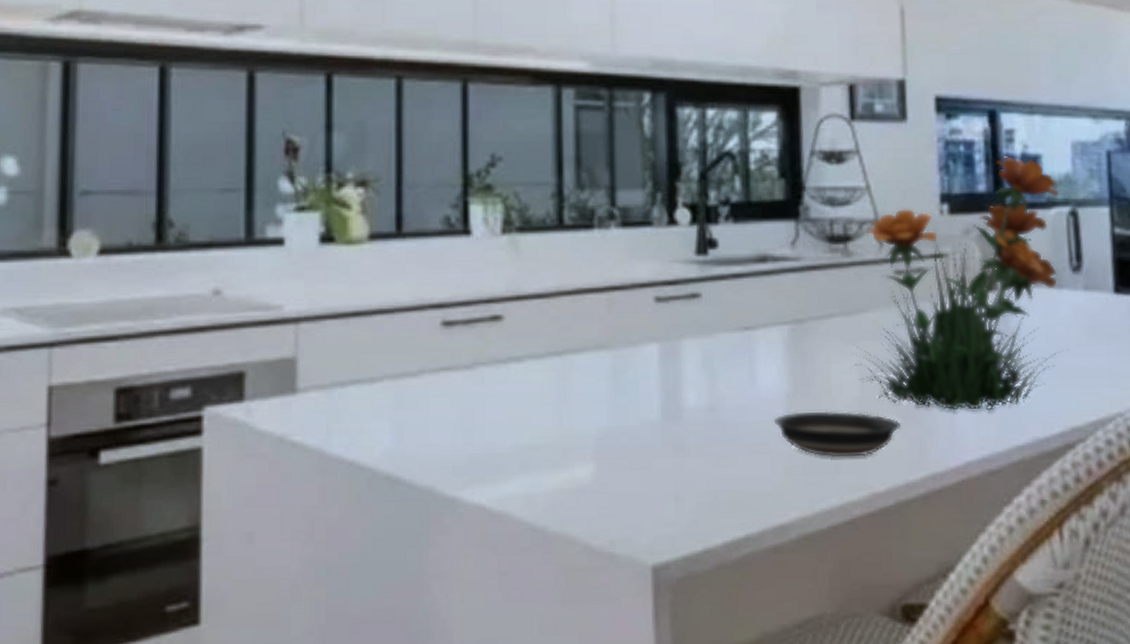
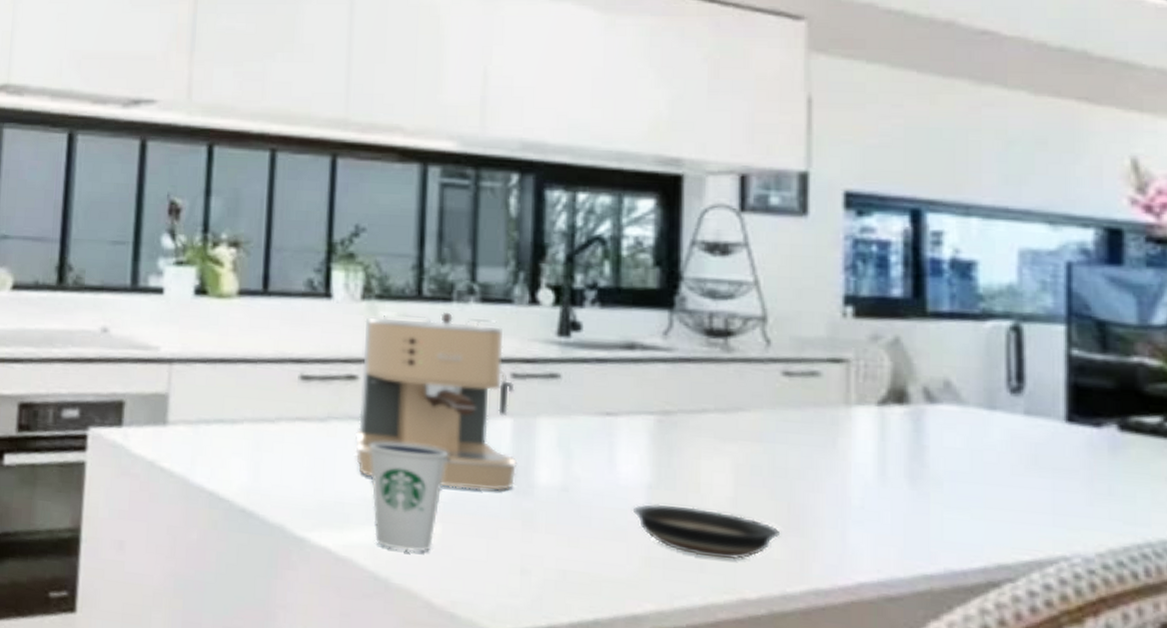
coffee maker: none [503,239,666,424] -> present [354,311,518,491]
dixie cup: none [518,381,599,496] -> present [369,441,449,552]
flower plant: present [852,156,1070,411] -> none [727,260,1001,532]

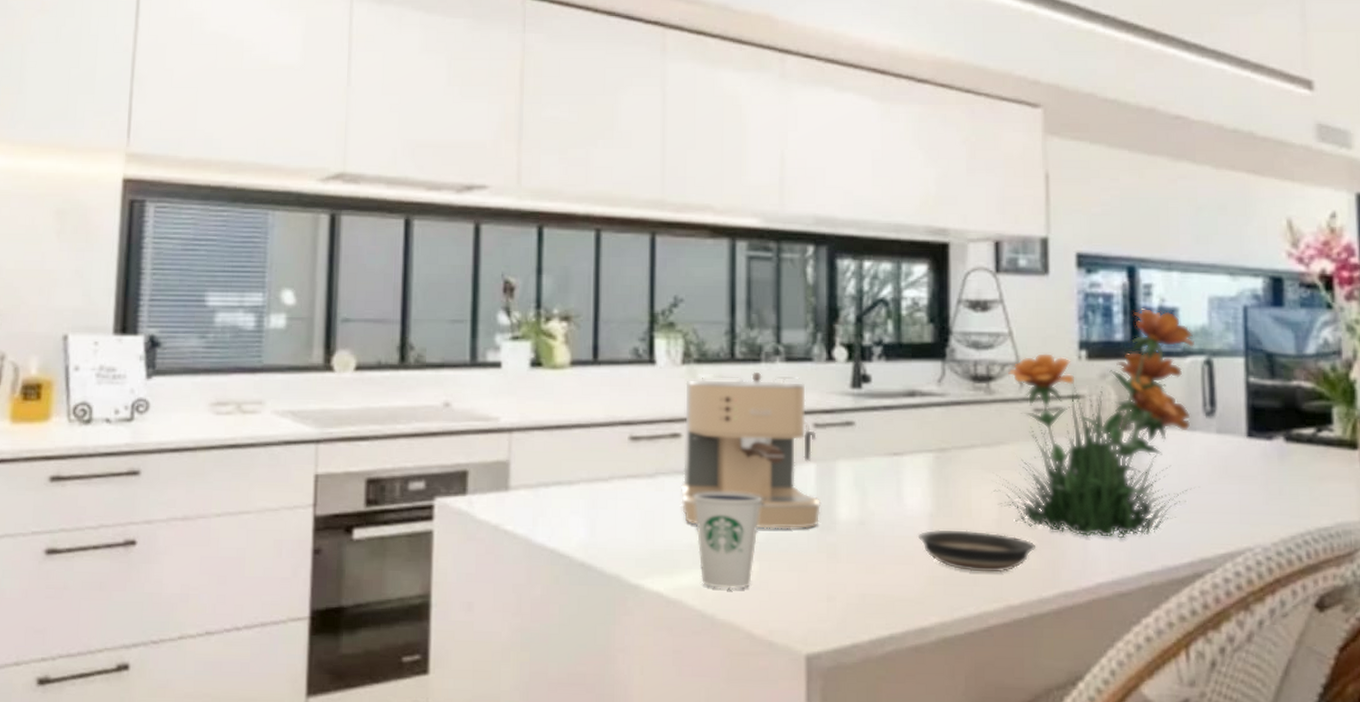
flower plant: none [727,260,1001,532] -> present [992,309,1201,539]

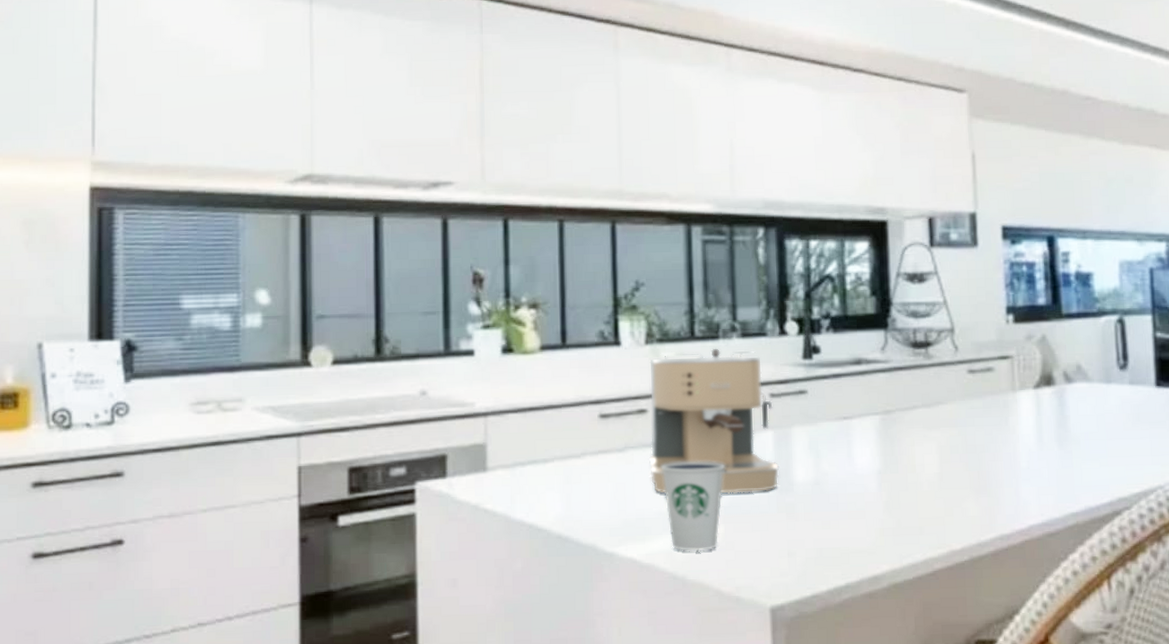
saucer: present [917,529,1036,573] -> none [868,484,974,522]
flower plant: present [992,309,1201,539] -> none [933,274,1117,484]

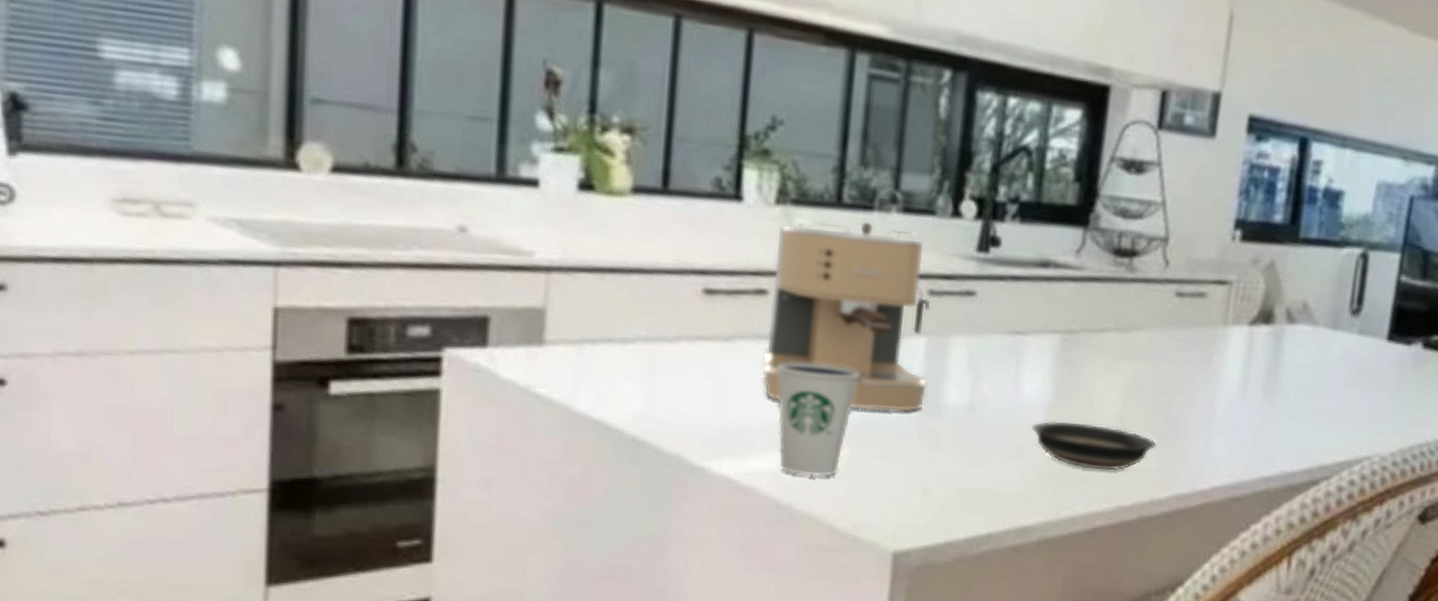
saucer: none [868,484,974,522] -> present [1031,421,1157,471]

